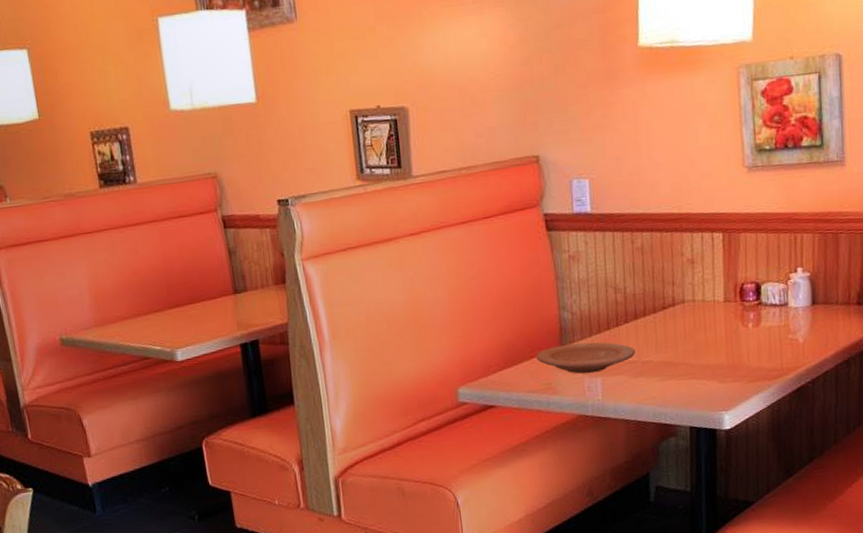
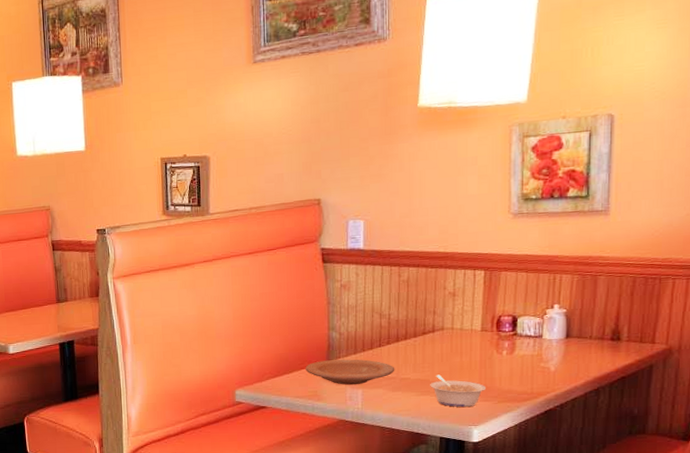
legume: none [674,354,735,391] -> present [430,374,487,408]

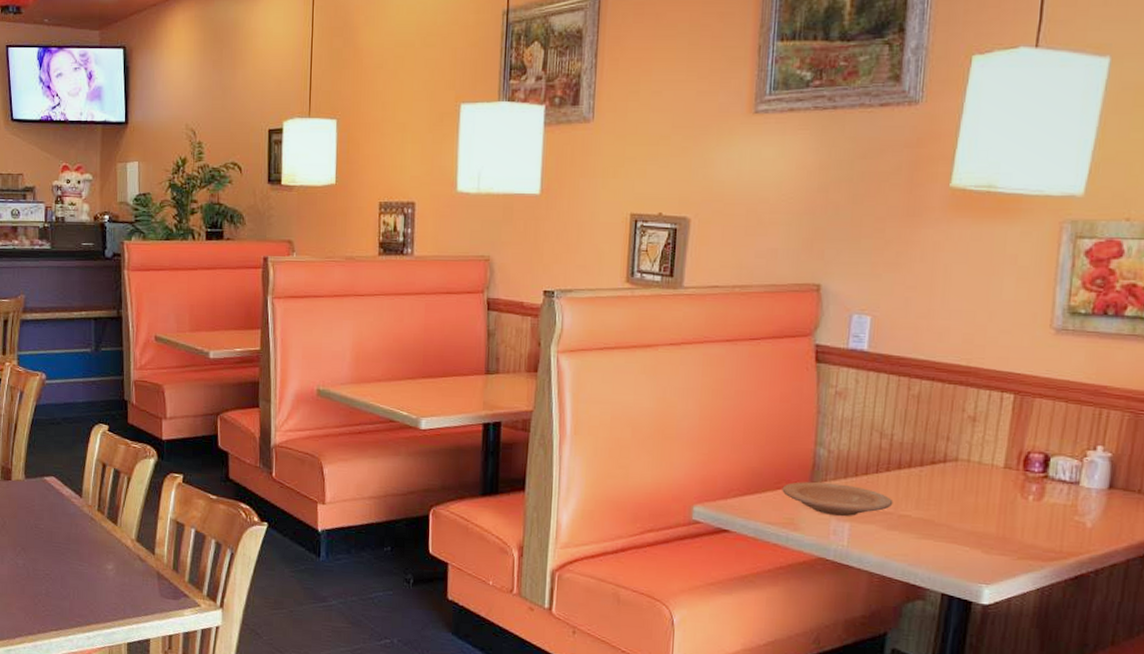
legume: present [430,374,487,408] -> none [934,515,1005,561]

